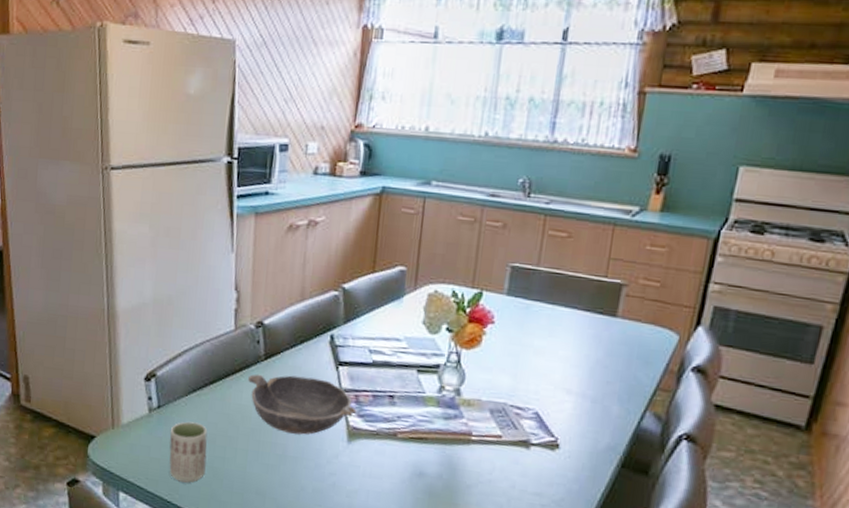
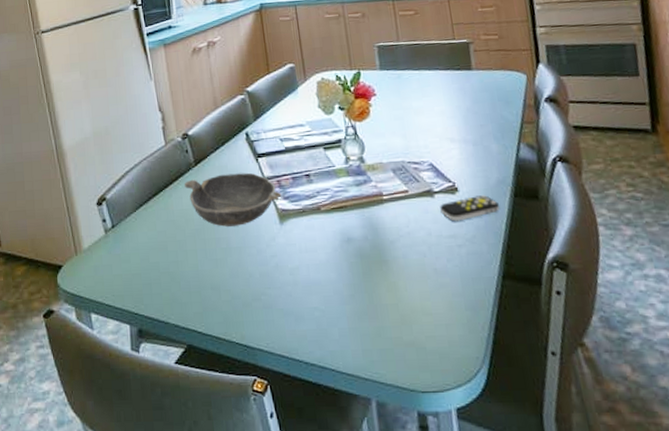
cup: present [169,421,208,483] -> none [126,234,164,292]
remote control: none [532,457,602,480] -> present [440,195,500,222]

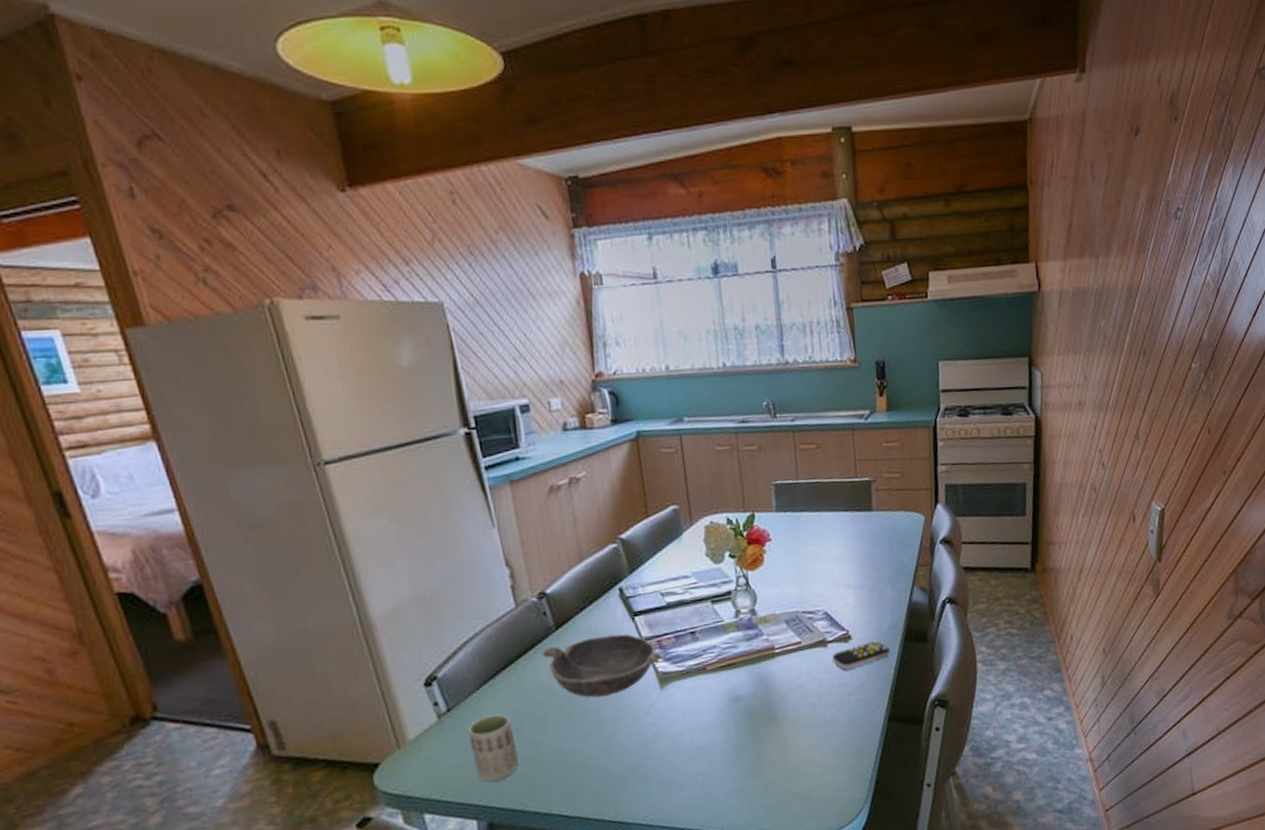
cup: none [126,234,164,292] -> present [467,714,519,782]

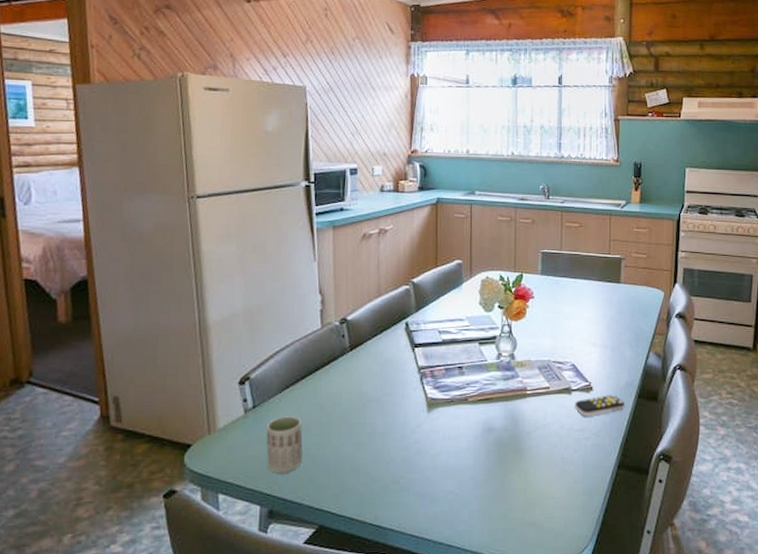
bowl: present [543,633,663,698] -> none [337,361,433,412]

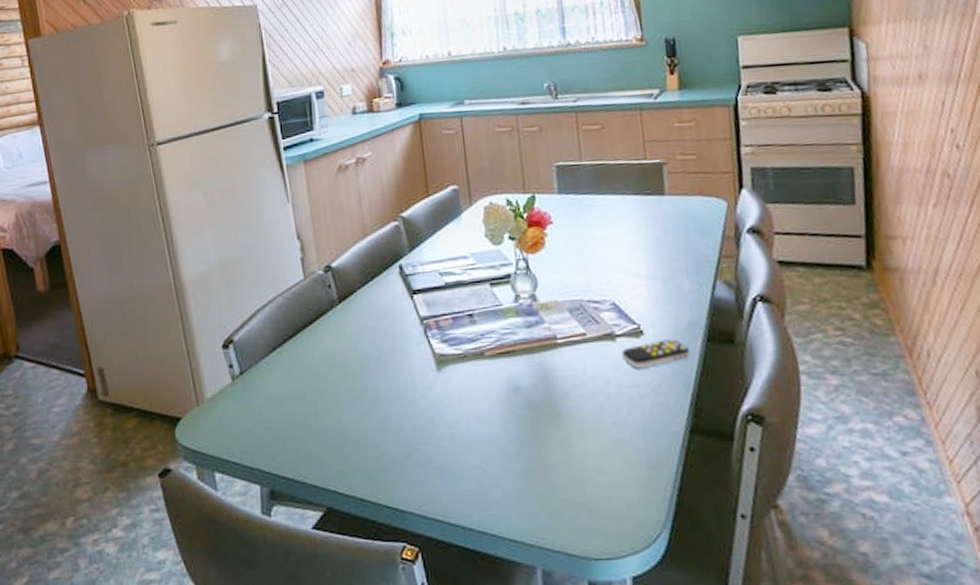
cup: present [266,416,303,474] -> none [256,382,300,448]

